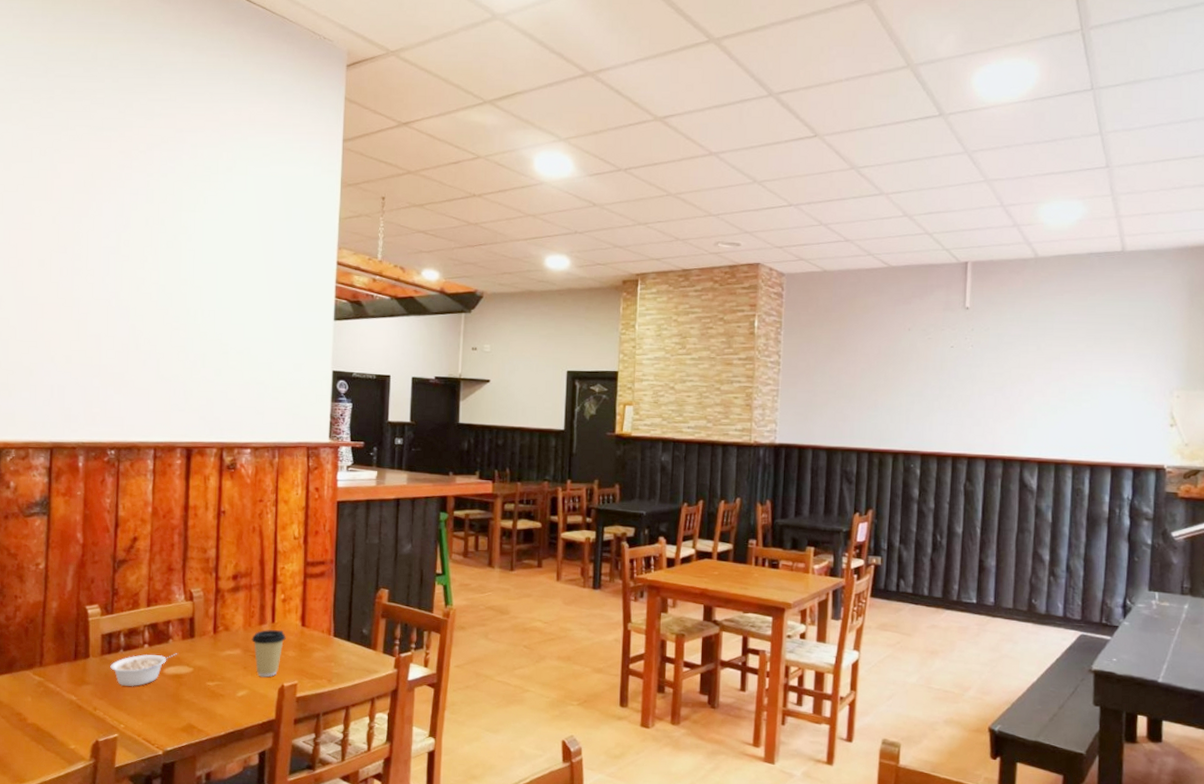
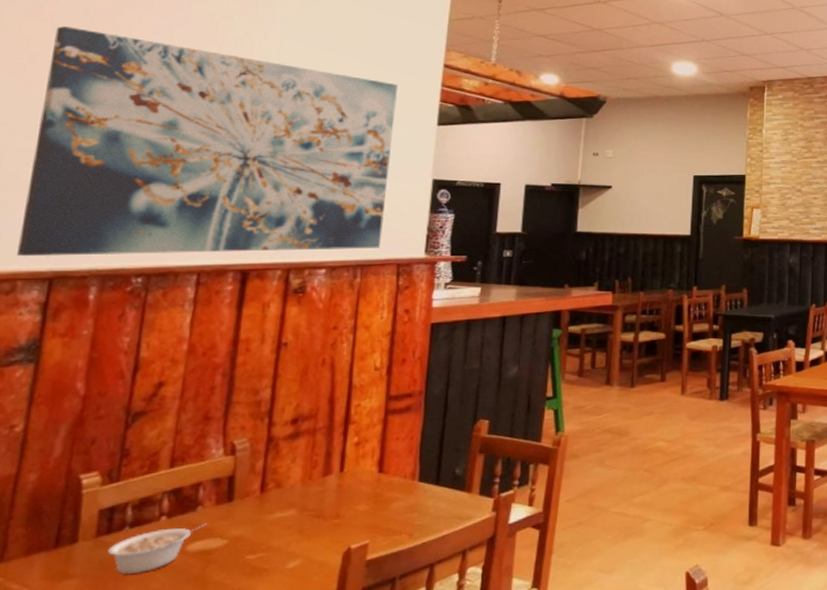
wall art: none [27,234,299,433] -> present [17,26,398,256]
coffee cup: present [252,629,286,677] -> none [311,479,357,541]

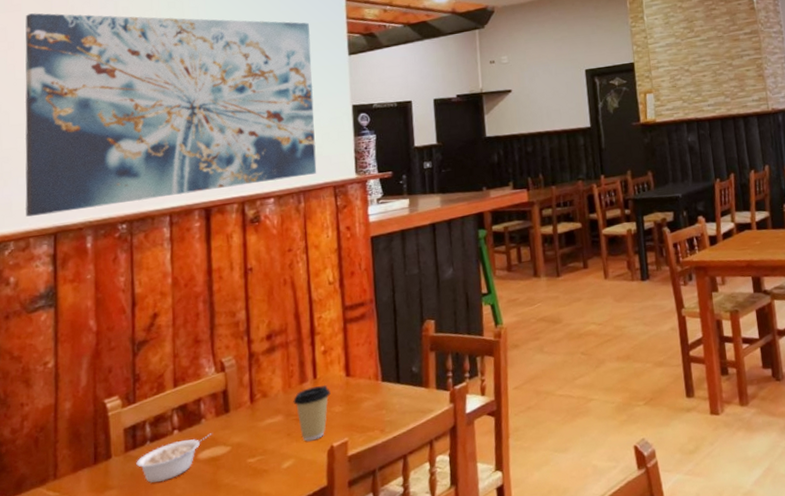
coffee cup: none [311,479,357,541] -> present [293,384,331,442]

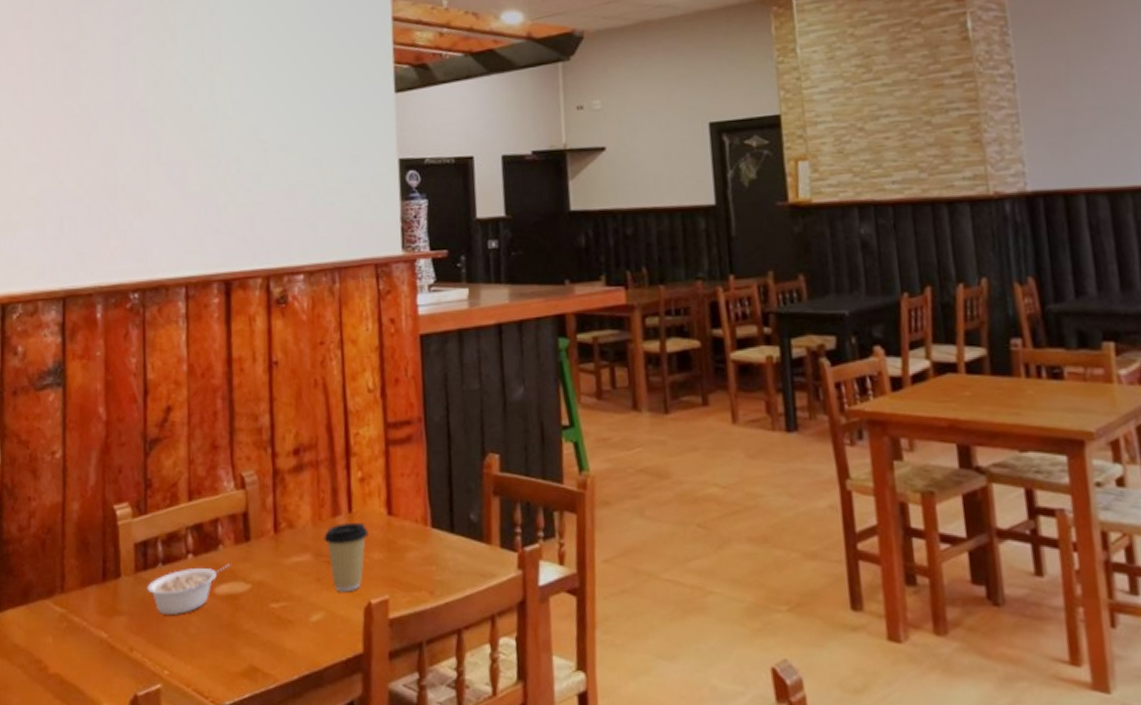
wall art: present [25,13,317,217] -> none [33,31,355,275]

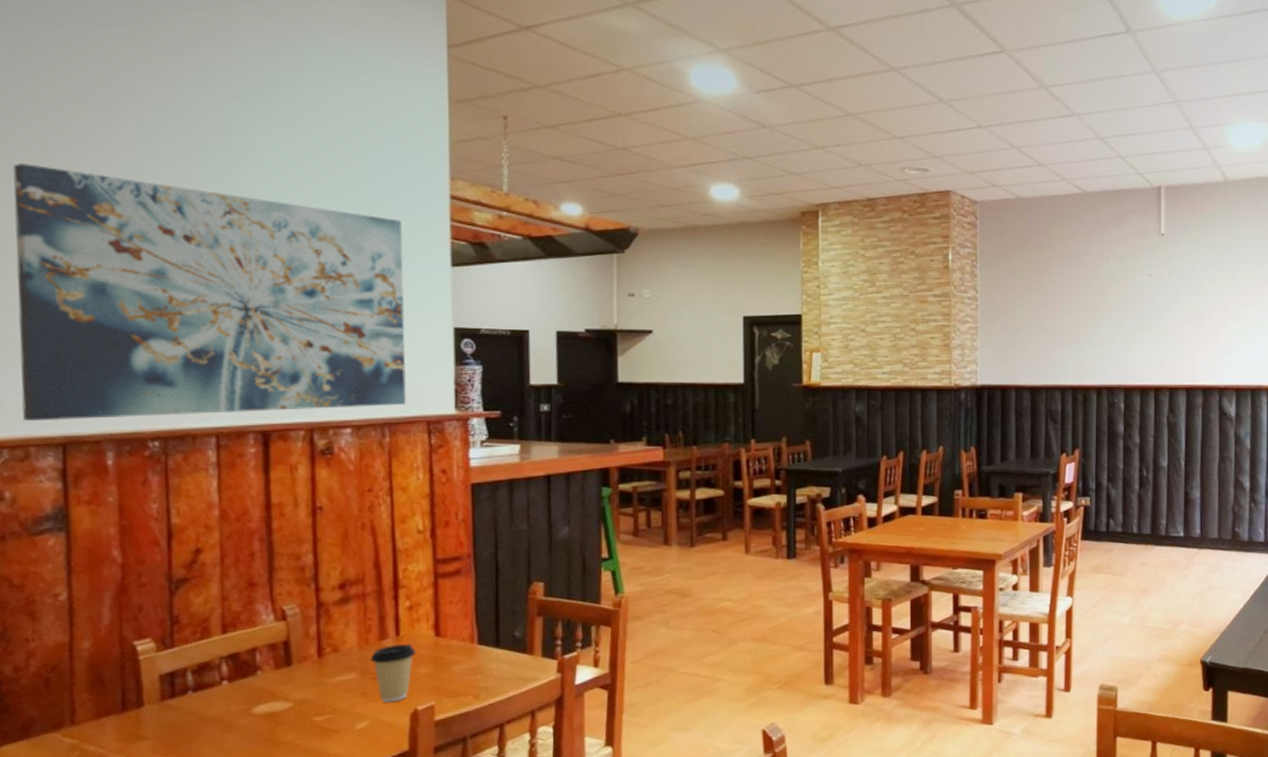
wall art: none [33,31,355,275] -> present [13,163,407,421]
legume: present [147,564,231,616] -> none [175,686,270,736]

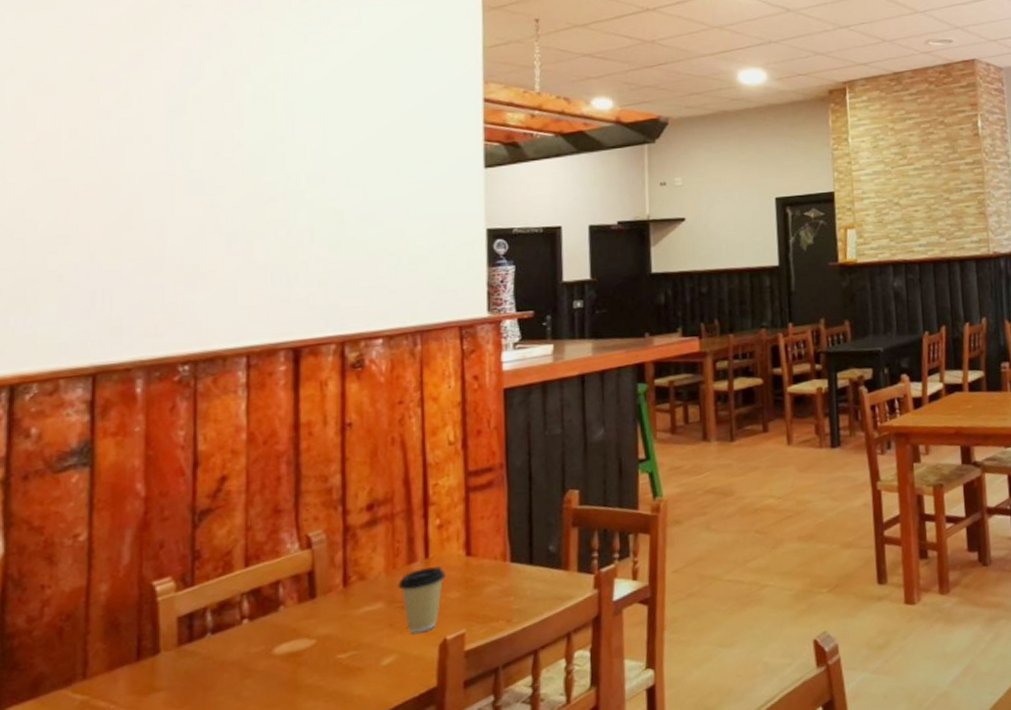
wall art: present [13,163,407,421] -> none [55,97,439,353]

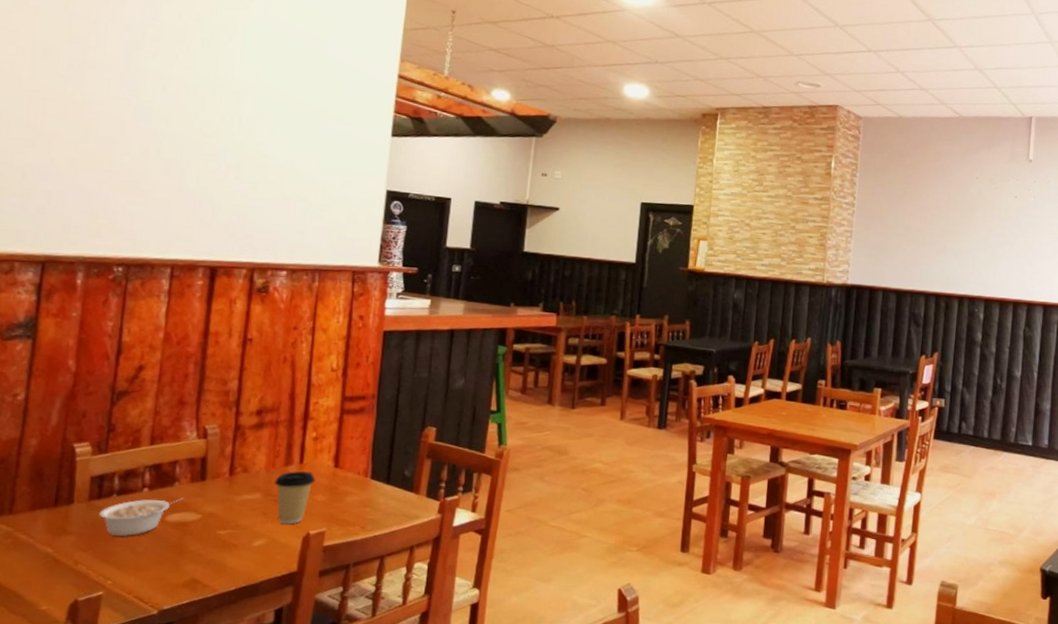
legume: none [192,623,293,683] -> present [99,498,184,537]

